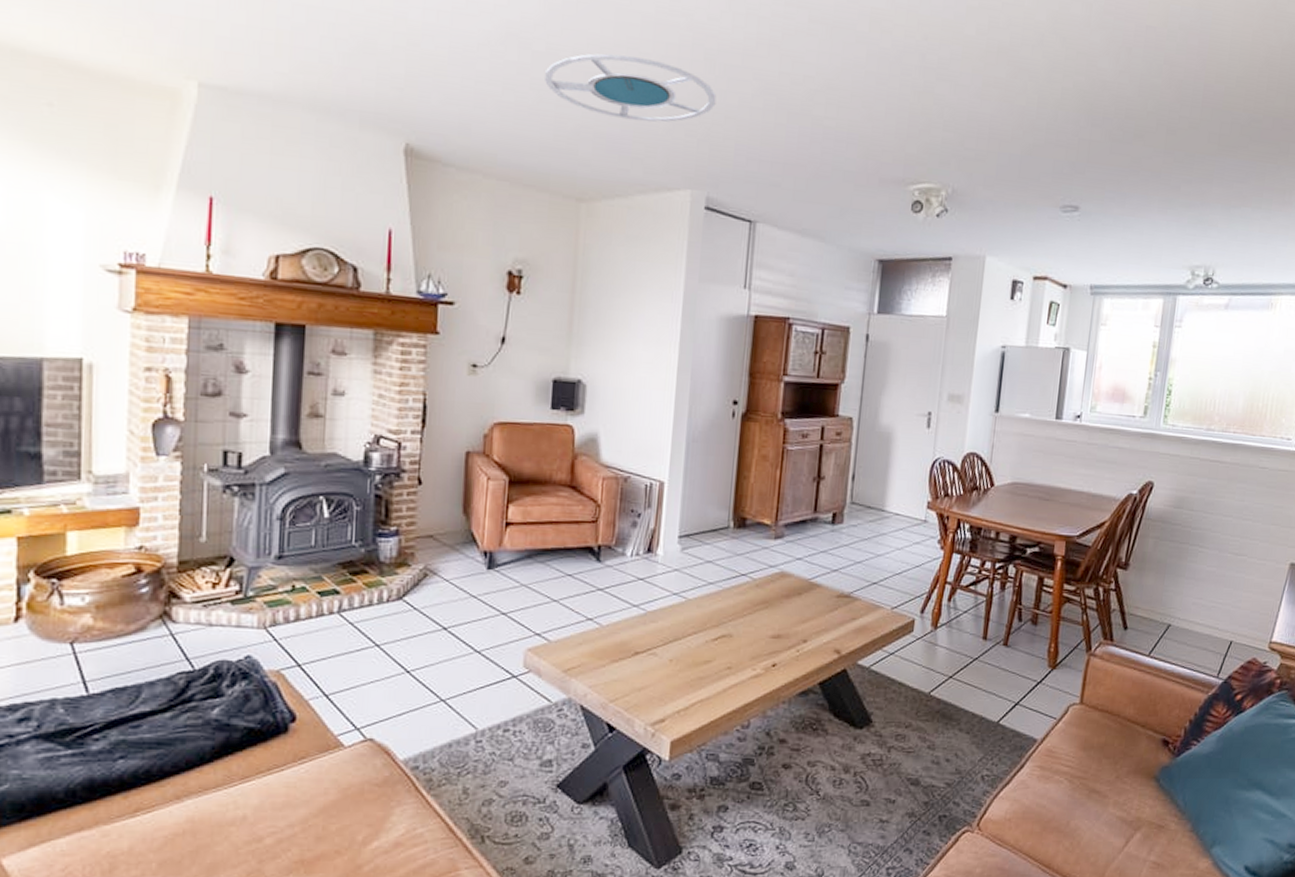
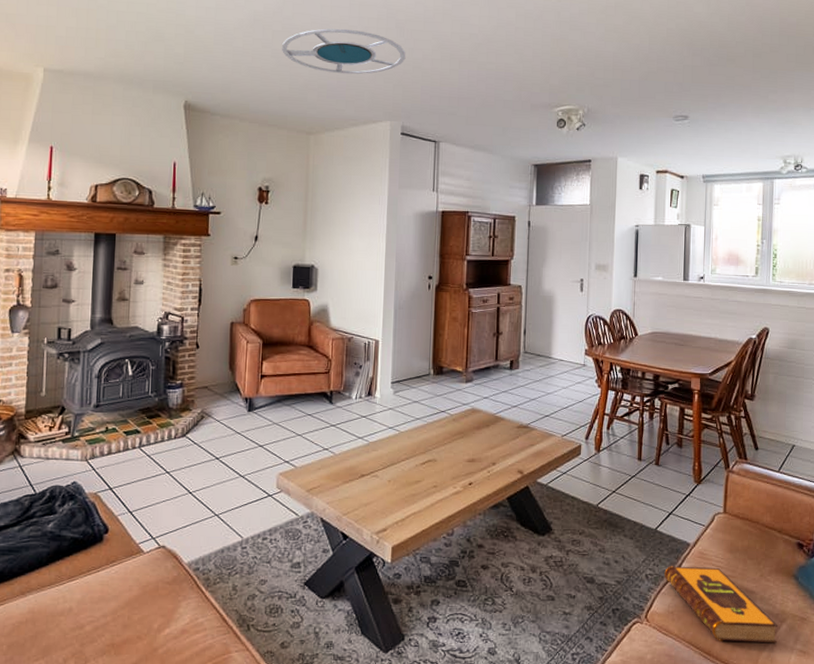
hardback book: none [1003,764,1131,855] -> present [664,565,778,643]

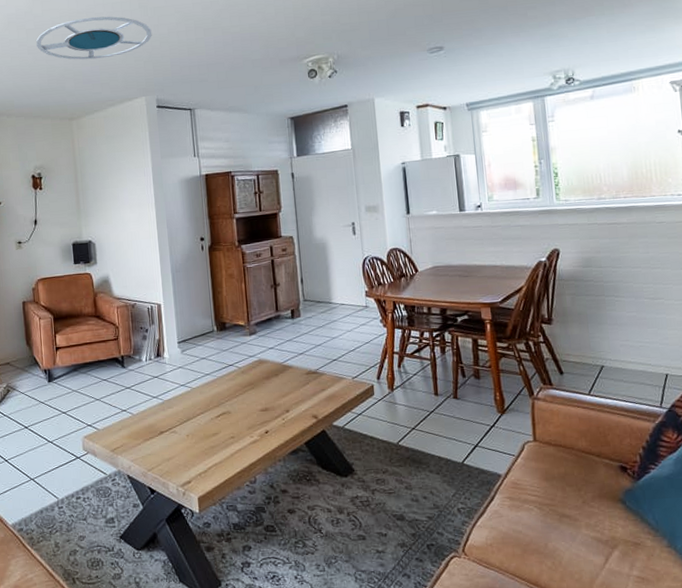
hardback book: present [664,565,778,643] -> none [477,497,610,572]

